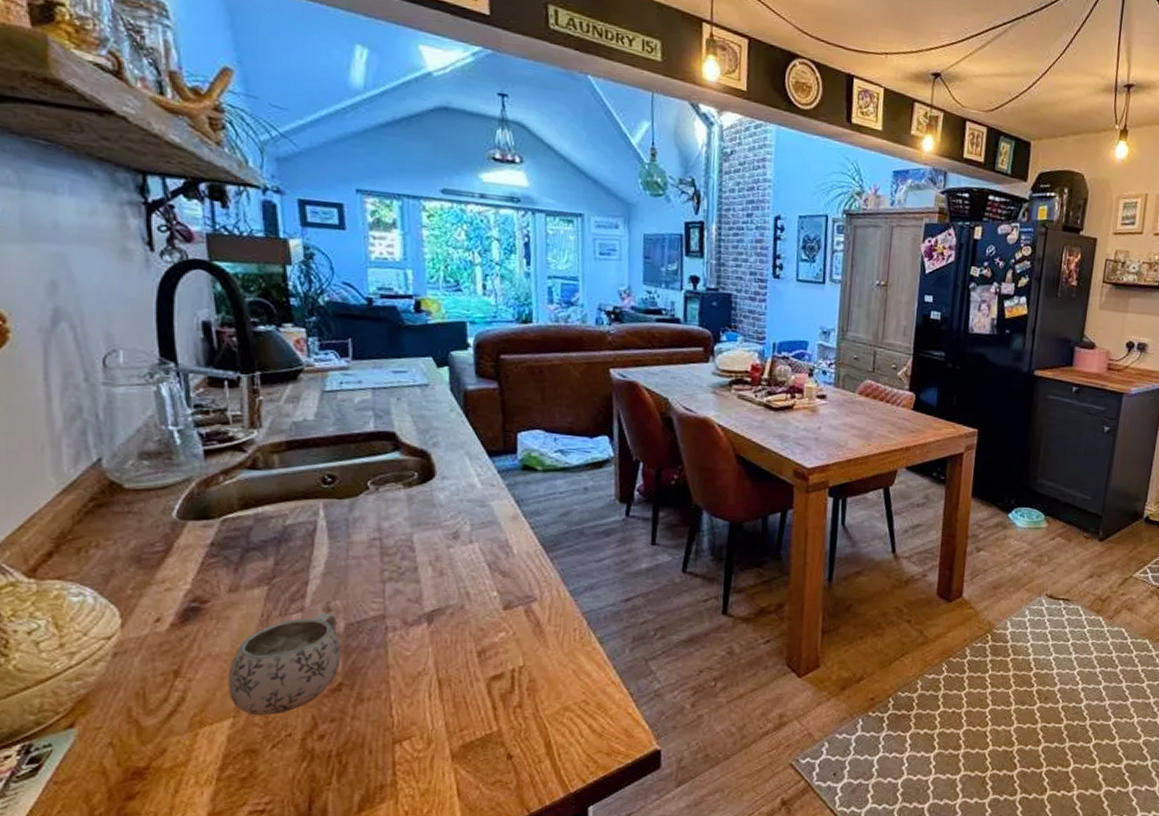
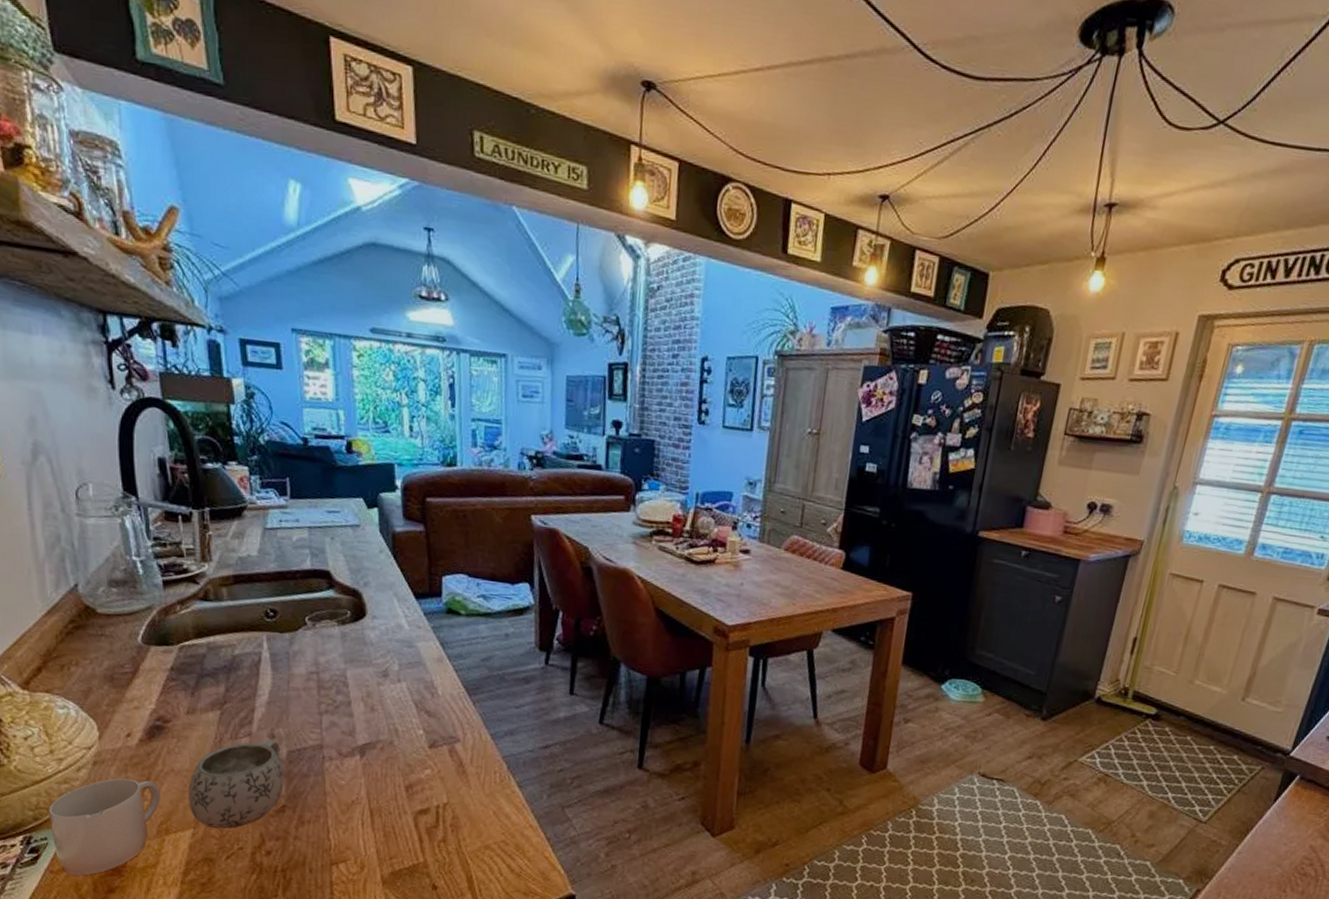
cup: none [55,668,194,784] -> present [49,778,161,876]

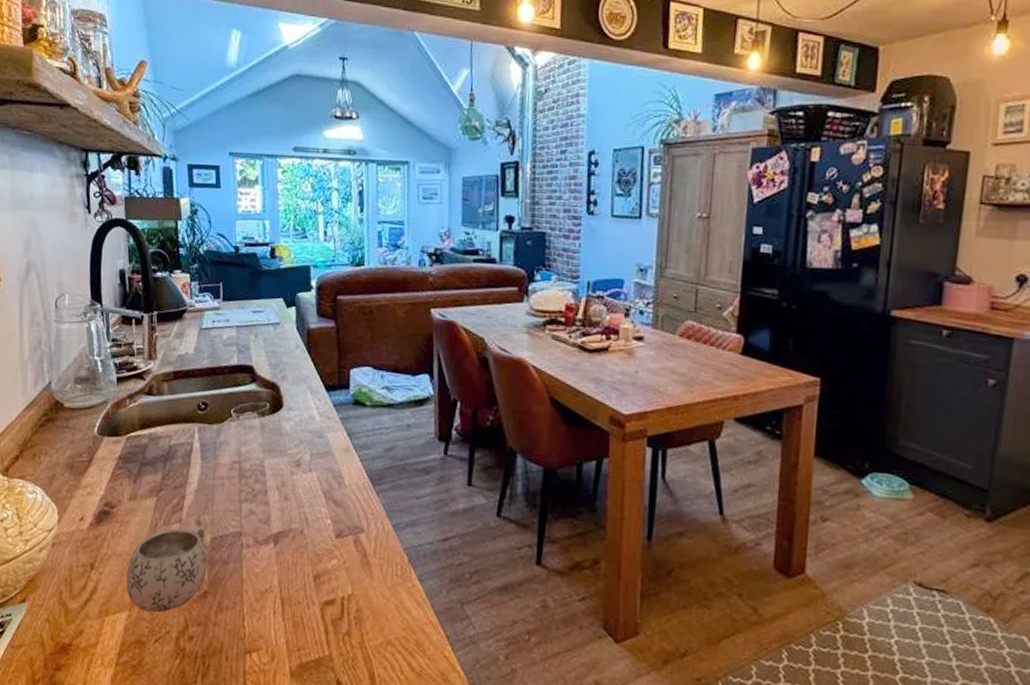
cup: present [49,778,161,876] -> none [14,559,104,653]

